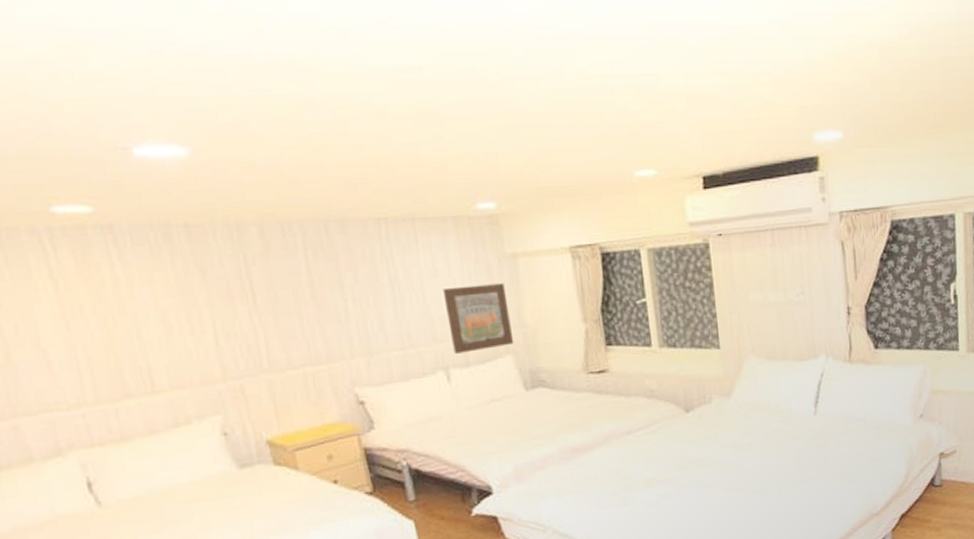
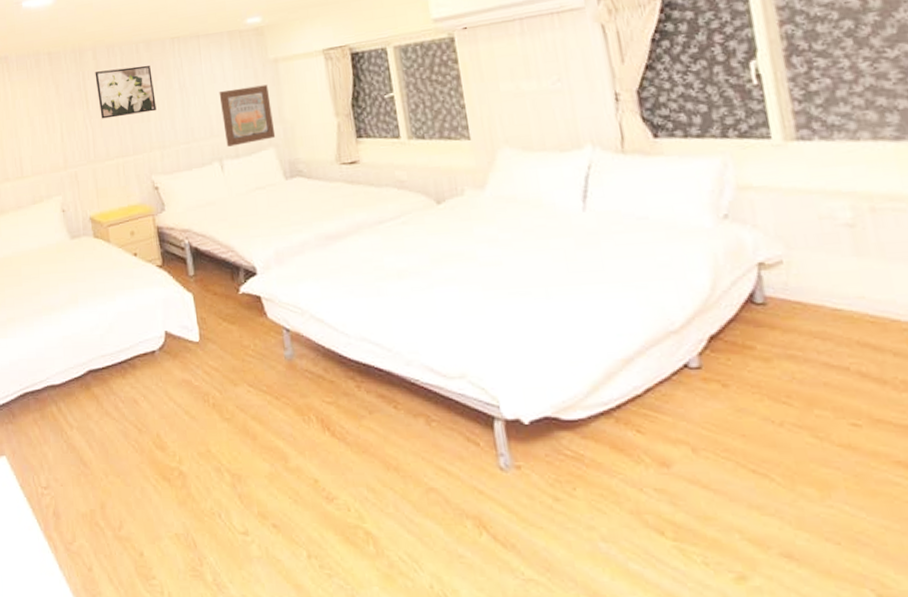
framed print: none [263,251,358,317] -> present [95,65,157,119]

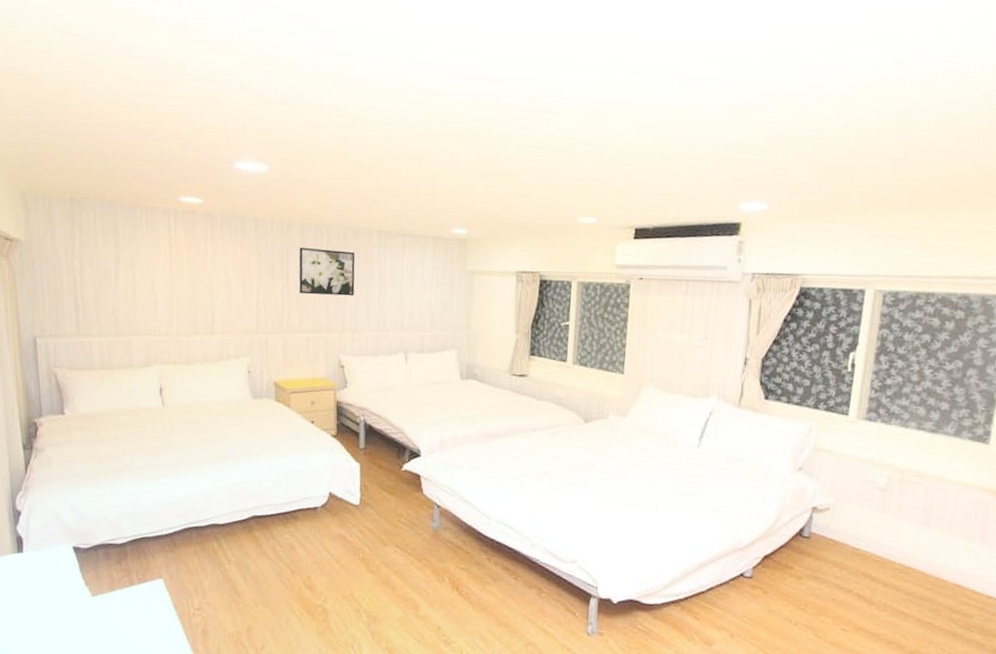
wall art: present [219,84,276,147] -> none [414,290,461,342]

